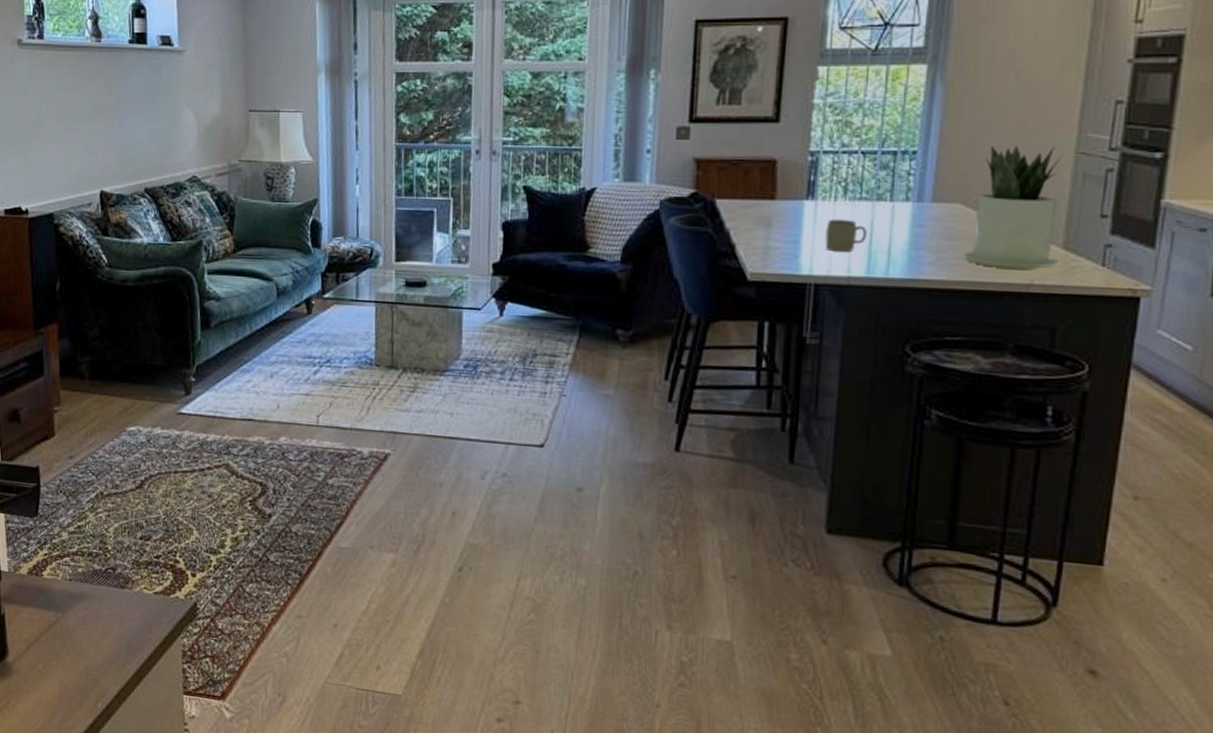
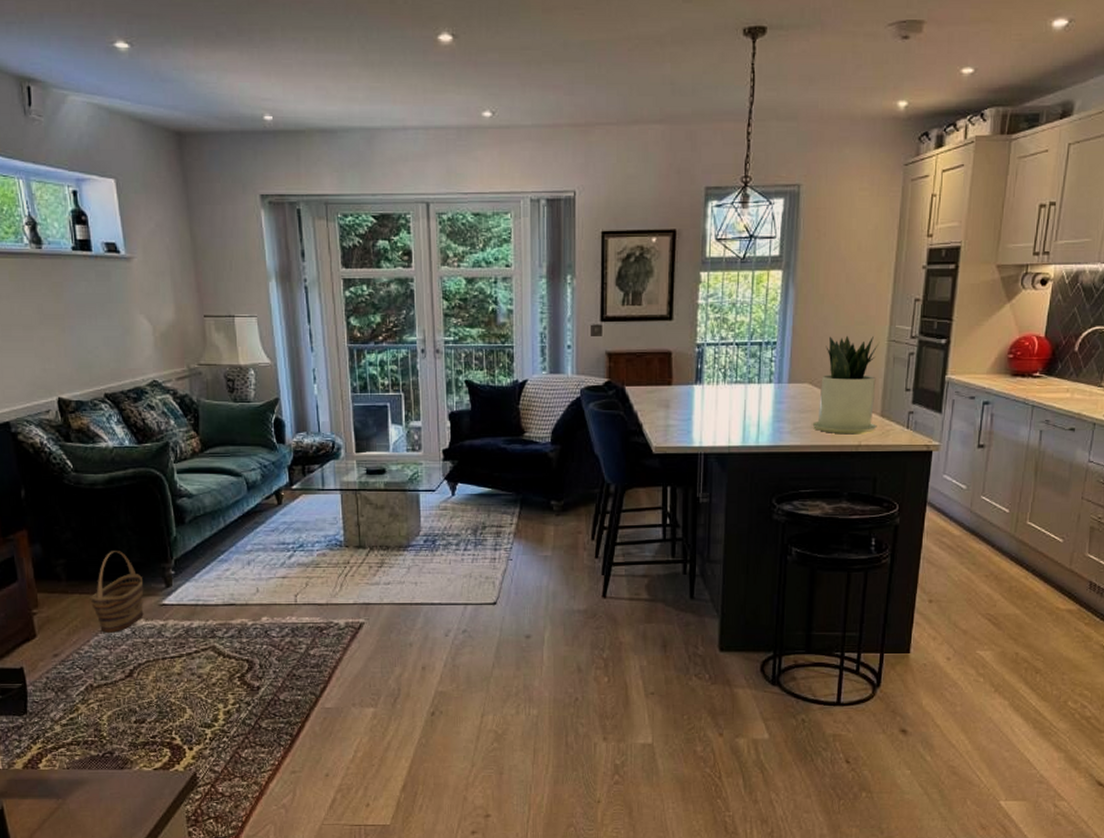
basket: none [110,352,163,439] -> present [91,551,144,633]
mug: present [825,219,867,252] -> none [711,400,742,426]

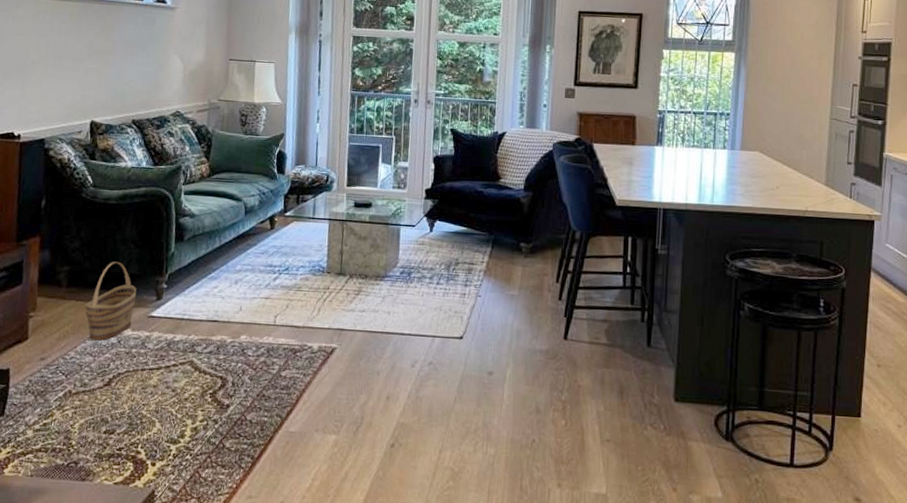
planter: present [812,335,880,435] -> none [762,111,823,201]

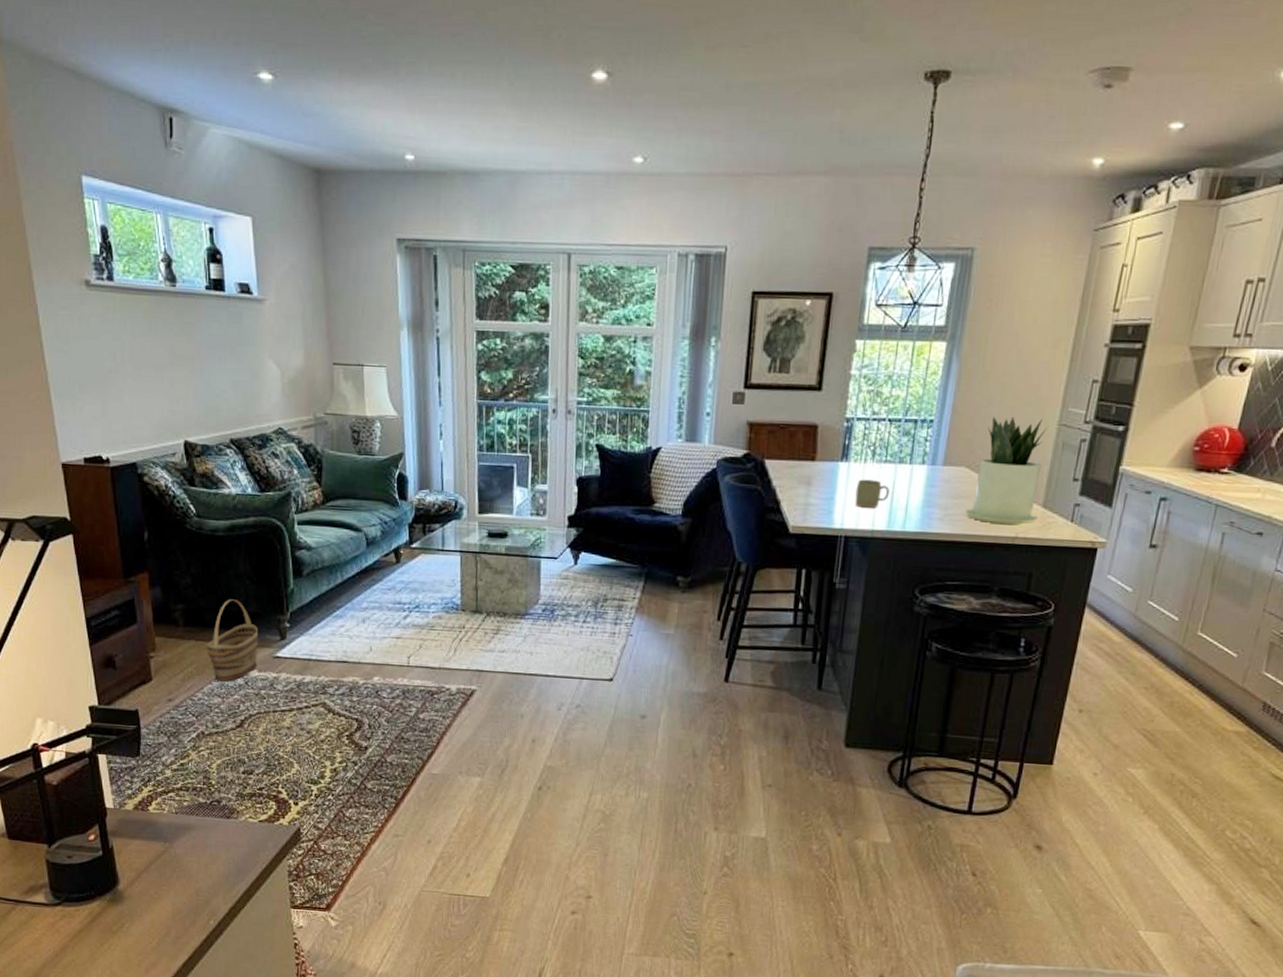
mug: none [670,160,698,185] -> present [854,479,890,508]
planter: none [762,111,823,201] -> present [965,416,1049,526]

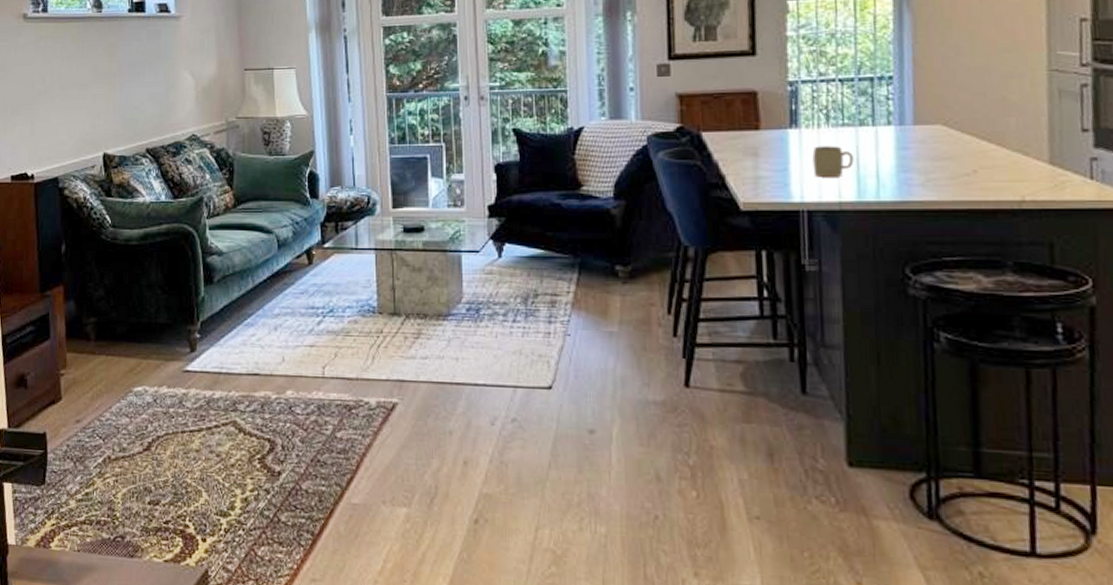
basket: present [207,599,259,682] -> none [116,310,169,400]
planter: present [965,416,1049,526] -> none [952,65,1046,187]

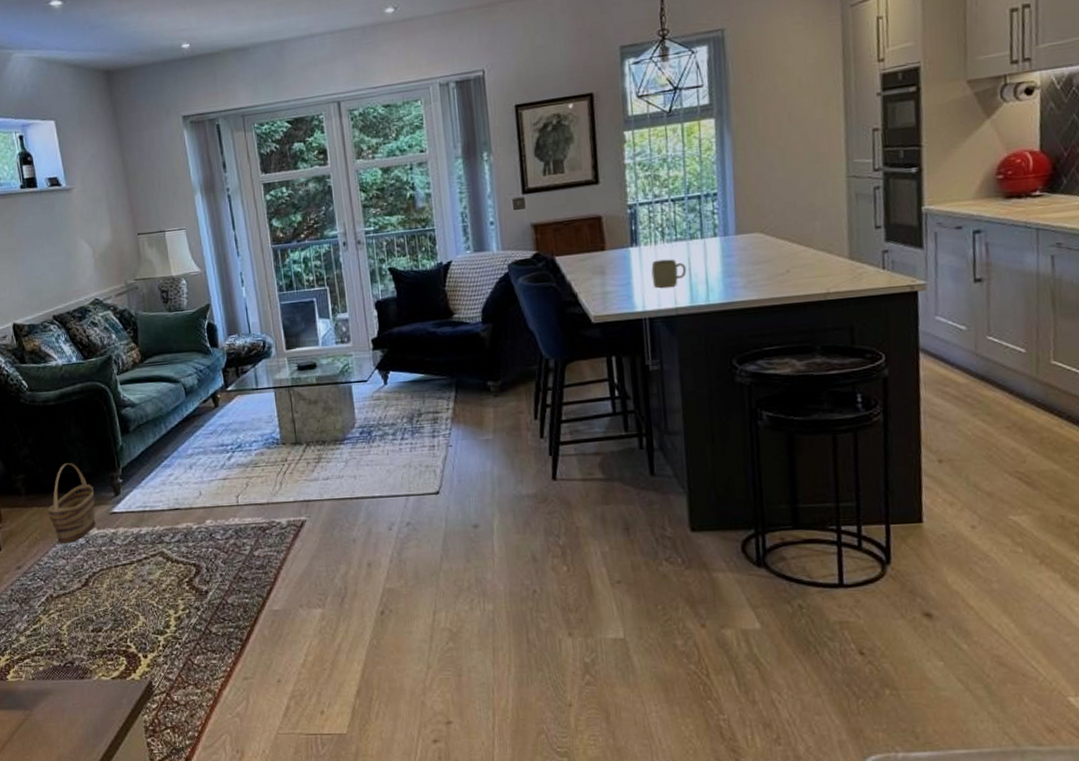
basket: none [116,310,169,400] -> present [48,463,96,543]

